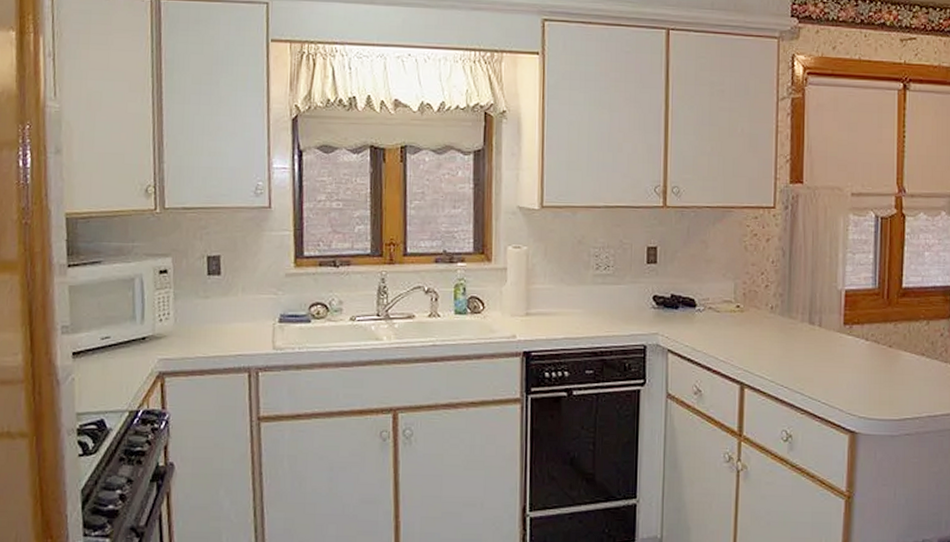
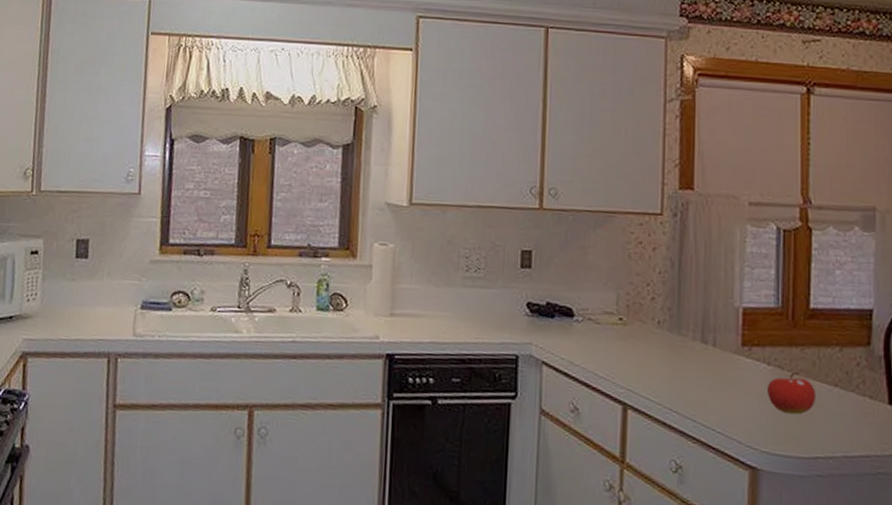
fruit: none [865,346,907,383] -> present [768,372,817,415]

